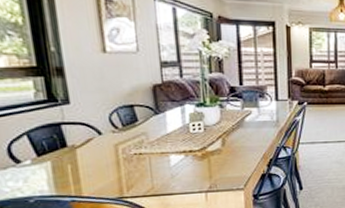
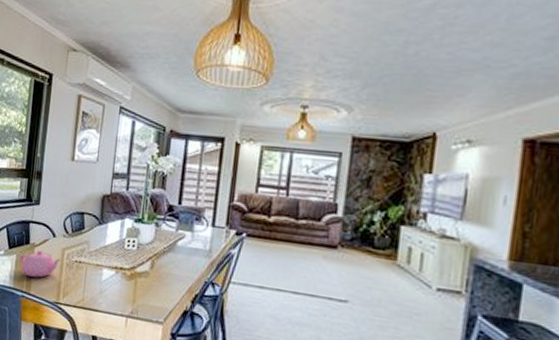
teapot: none [57,150,115,180] -> present [19,249,61,278]

